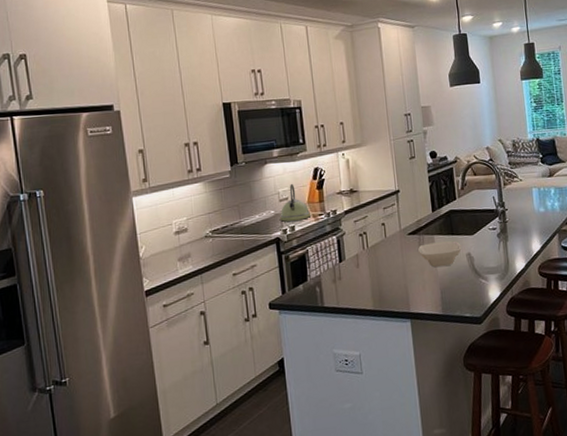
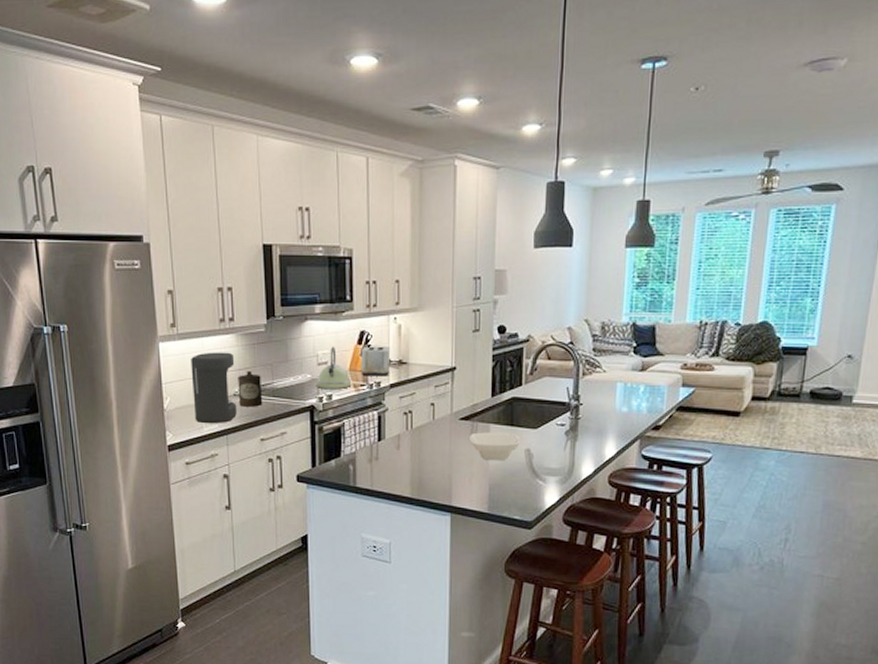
coffee maker: none [163,198,209,266] -> present [191,352,237,423]
canister: none [208,213,232,247] -> present [238,370,263,407]
toaster: none [316,178,344,207] -> present [361,346,392,376]

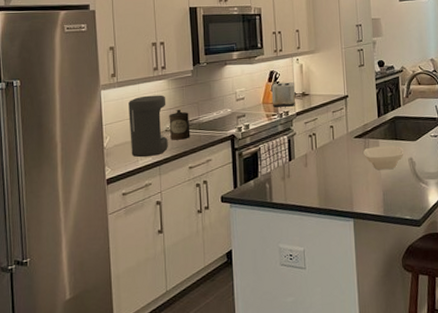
kettle: present [315,346,352,390] -> none [235,84,265,121]

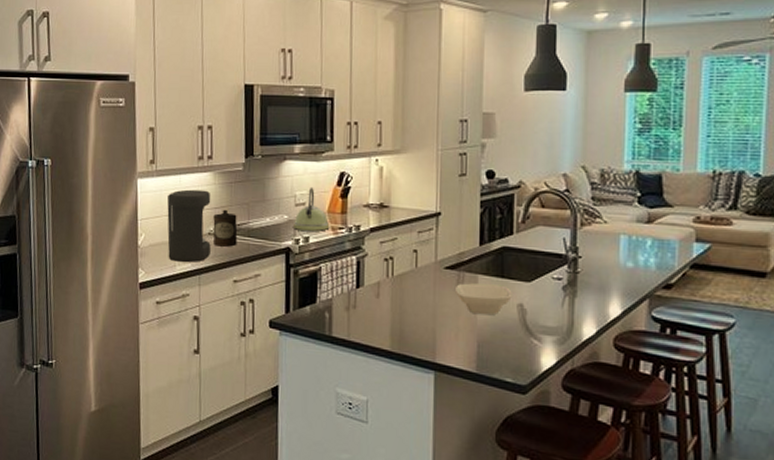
kettle: none [235,84,265,121] -> present [292,186,330,232]
toaster: present [271,82,297,107] -> none [339,188,373,220]

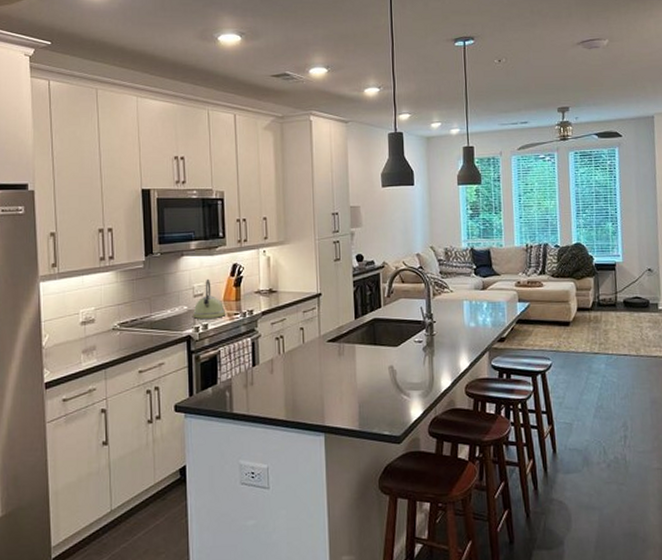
coffee maker: present [167,189,211,262] -> none [71,288,115,358]
canister: present [213,209,238,247] -> none [117,305,141,340]
bowl: present [456,283,512,315] -> none [338,351,384,379]

